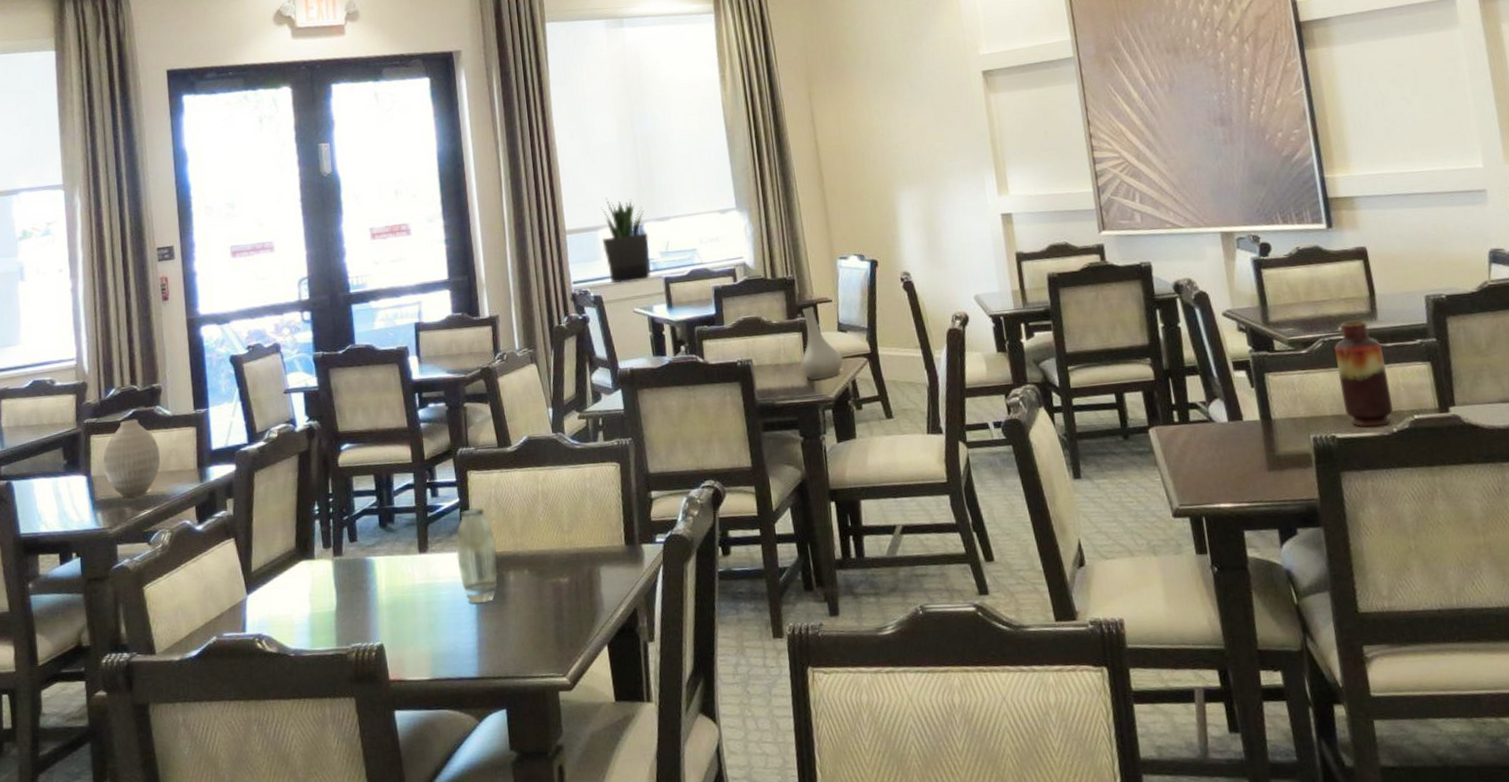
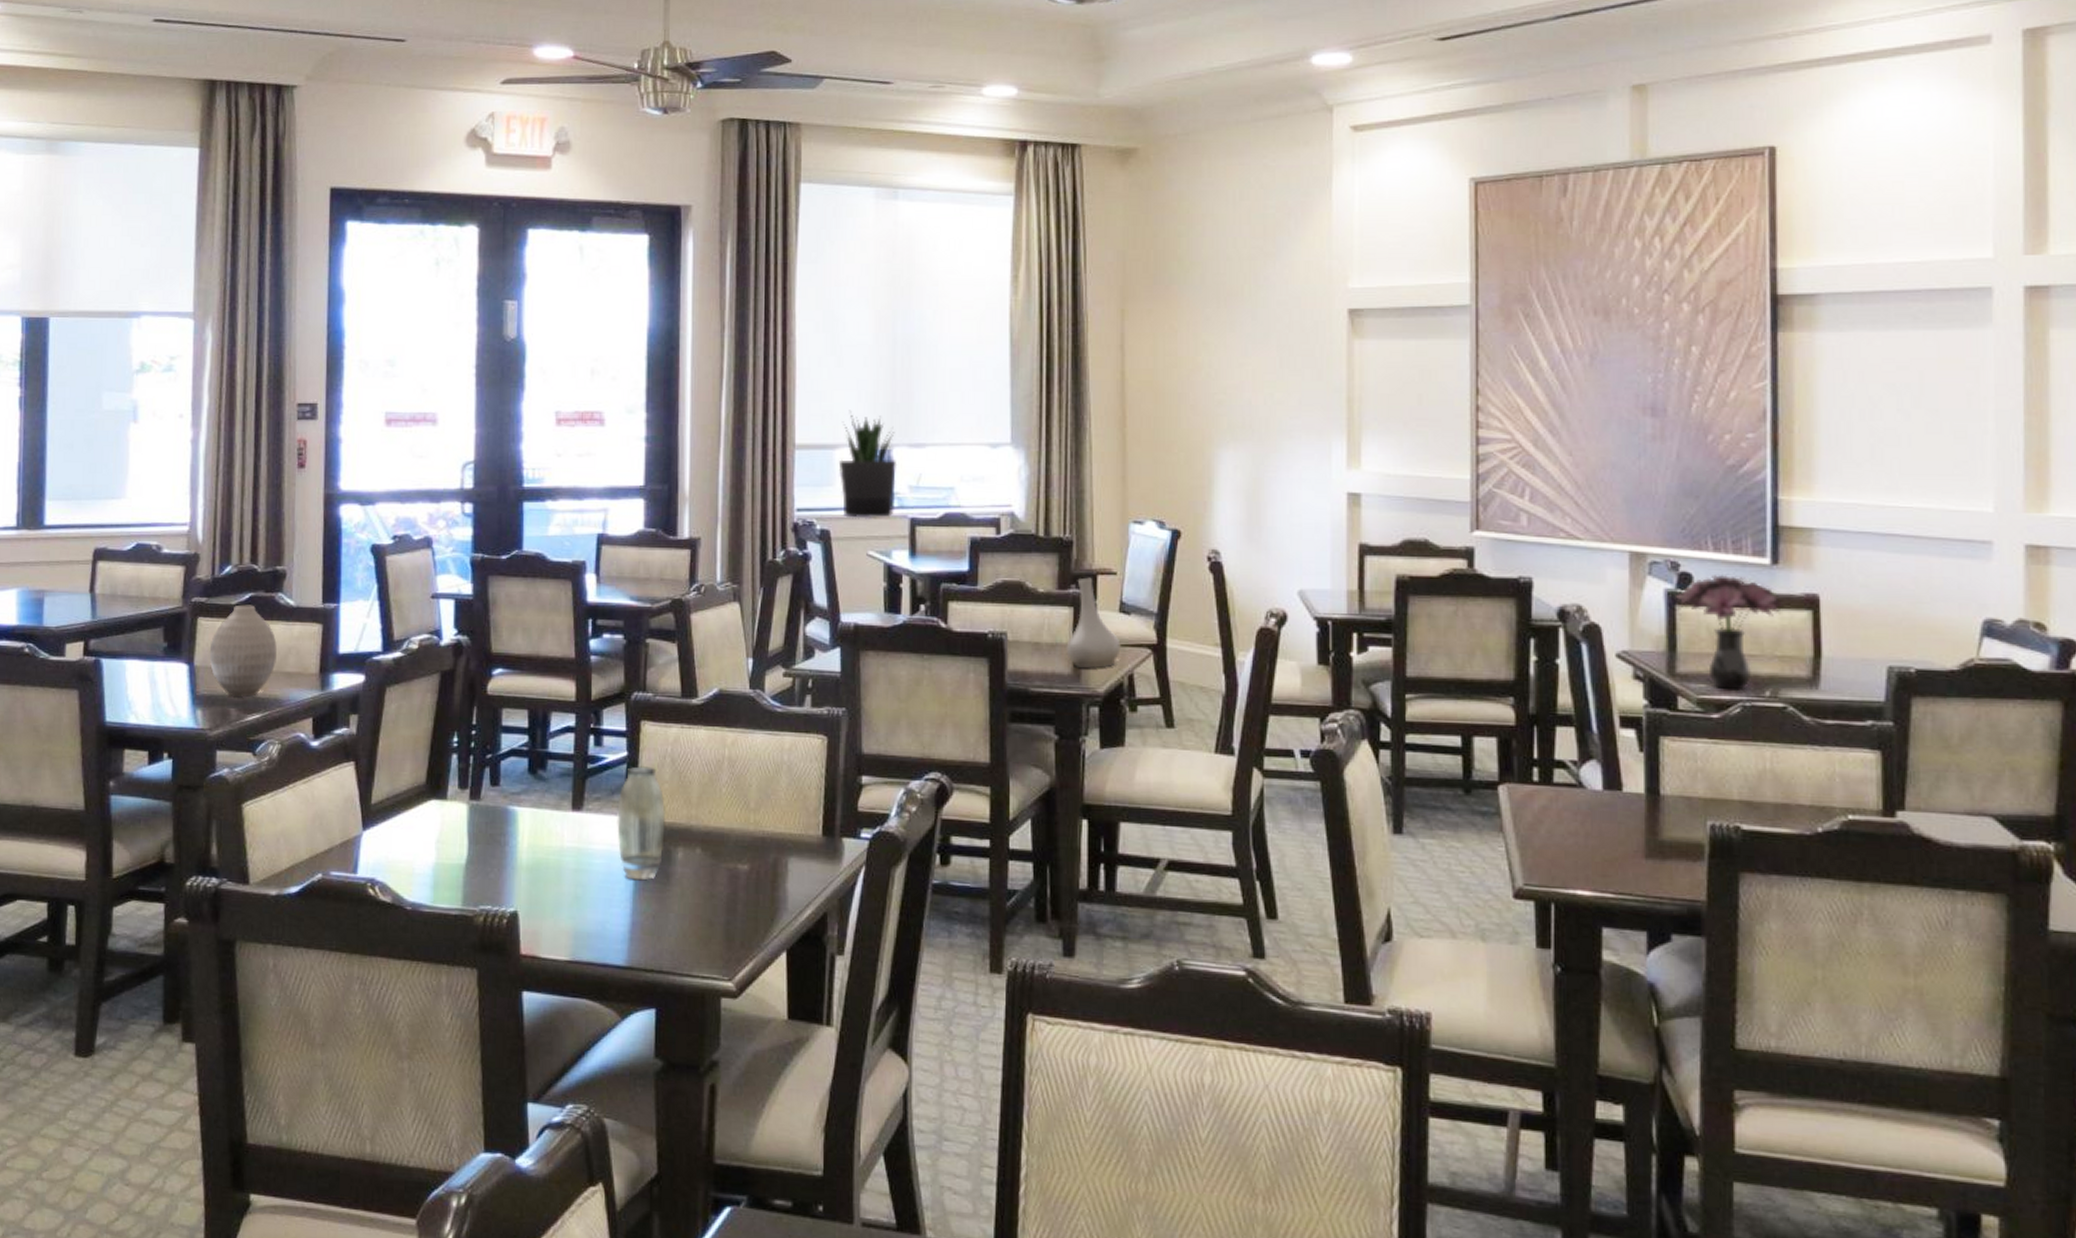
flower arrangement: none [1260,241,1342,331] -> present [1676,575,1785,691]
vase: present [1334,320,1393,428] -> none [1757,685,1822,823]

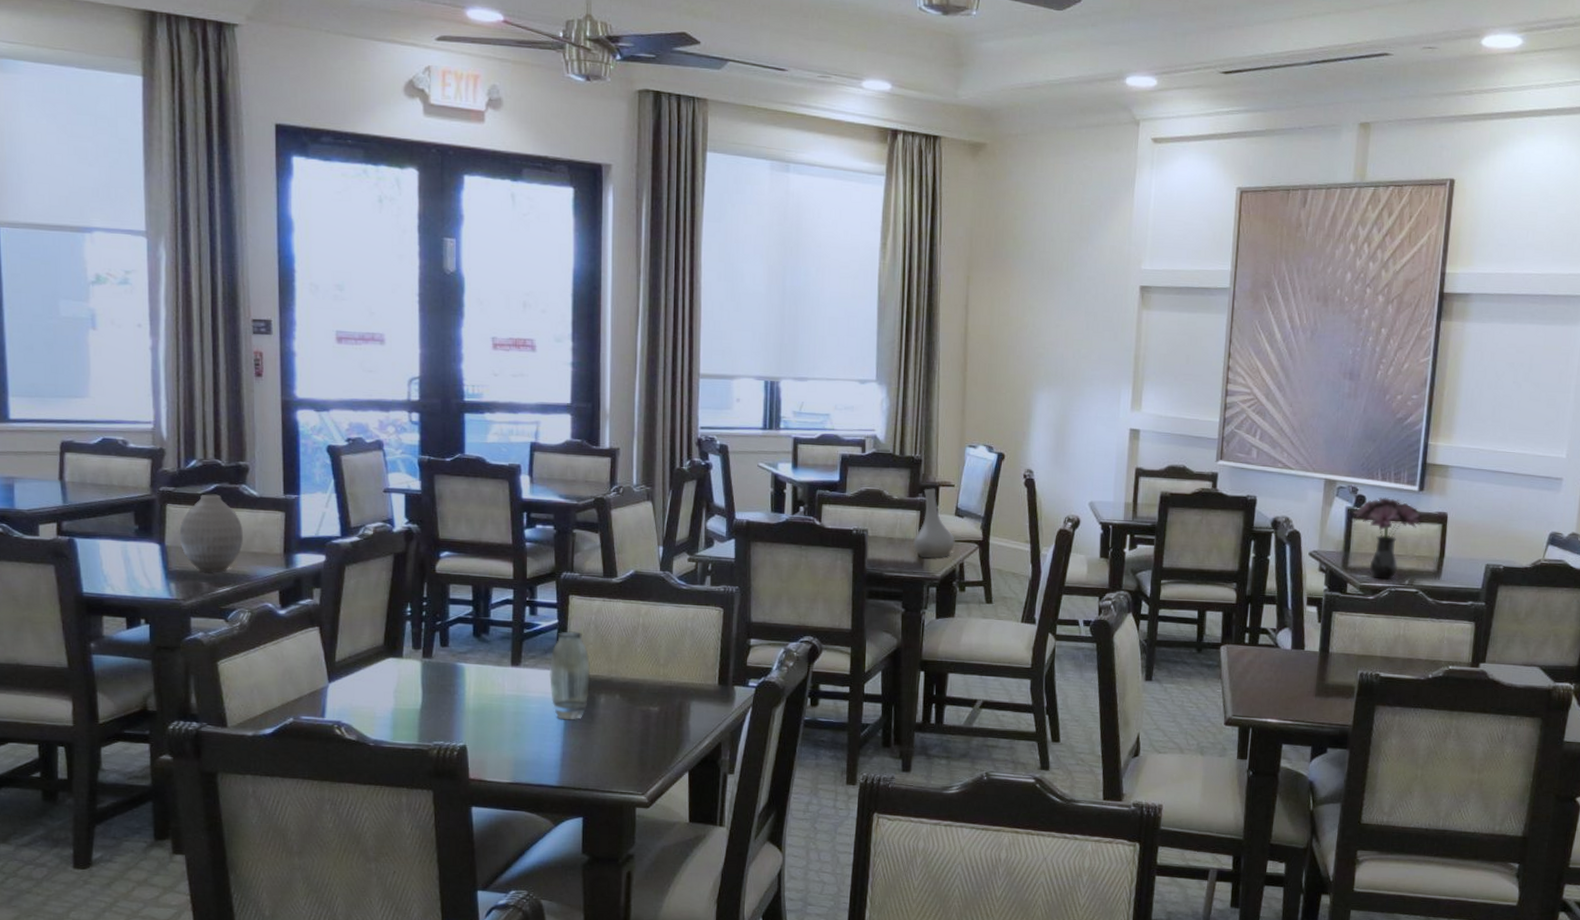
planter: present [838,410,898,519] -> none [735,347,784,438]

